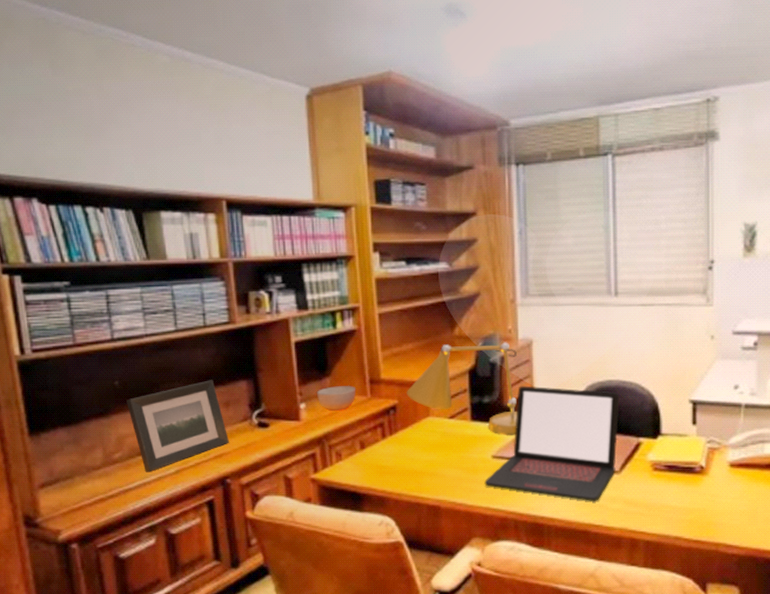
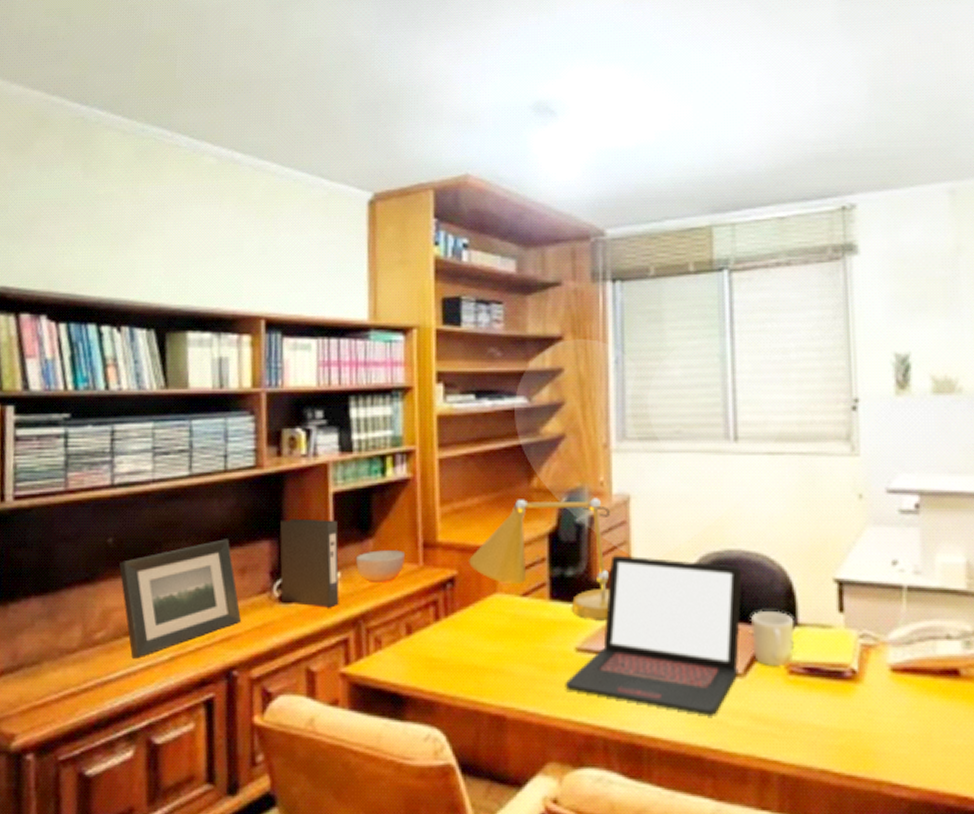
binder: none [254,363,306,431] -> present [280,518,339,608]
mug: none [625,424,659,465] -> present [750,610,795,666]

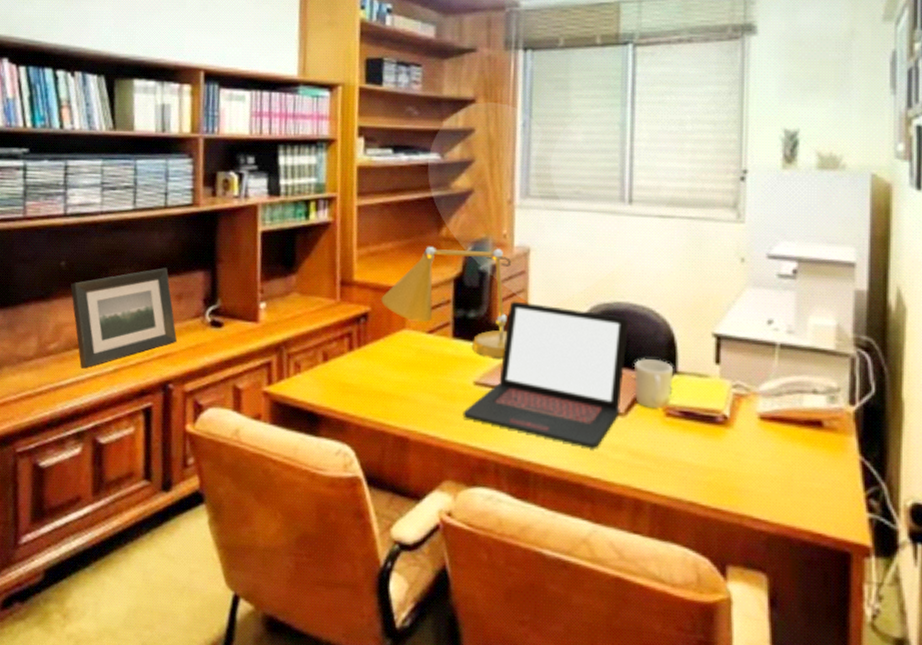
binder: present [280,518,339,608] -> none [212,252,265,334]
bowl: present [355,550,406,584] -> none [279,285,325,315]

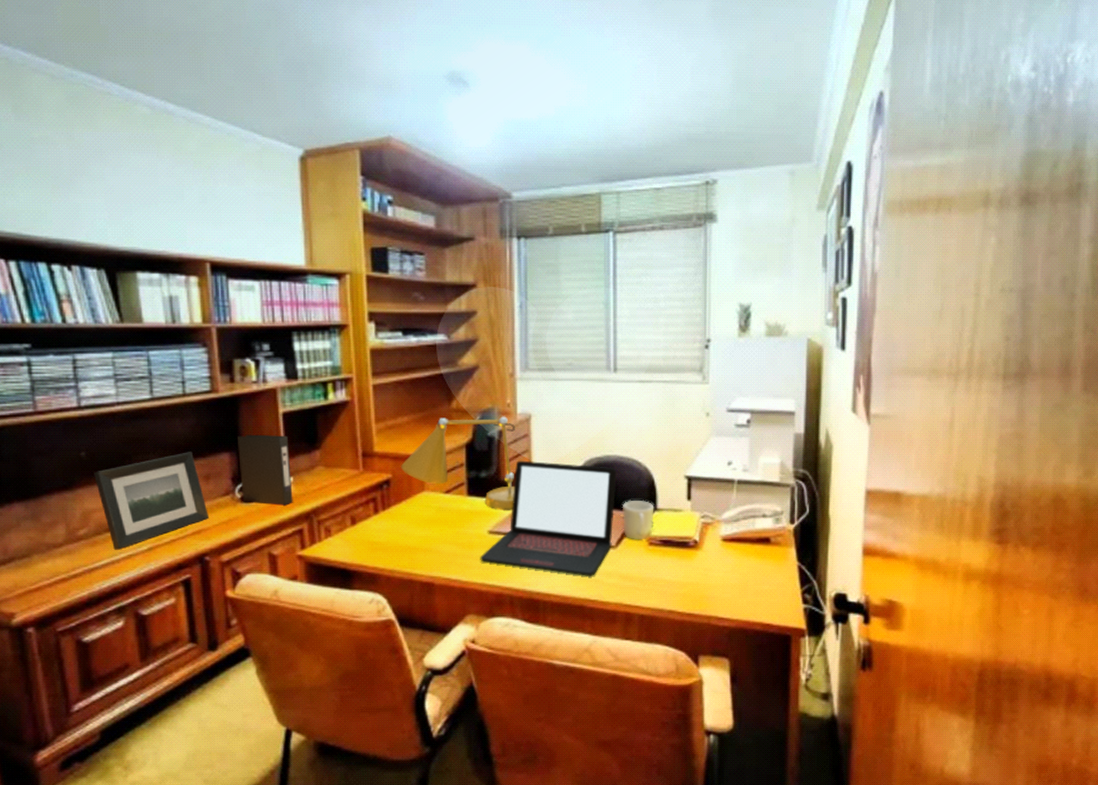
binder: none [212,252,265,334] -> present [238,434,293,506]

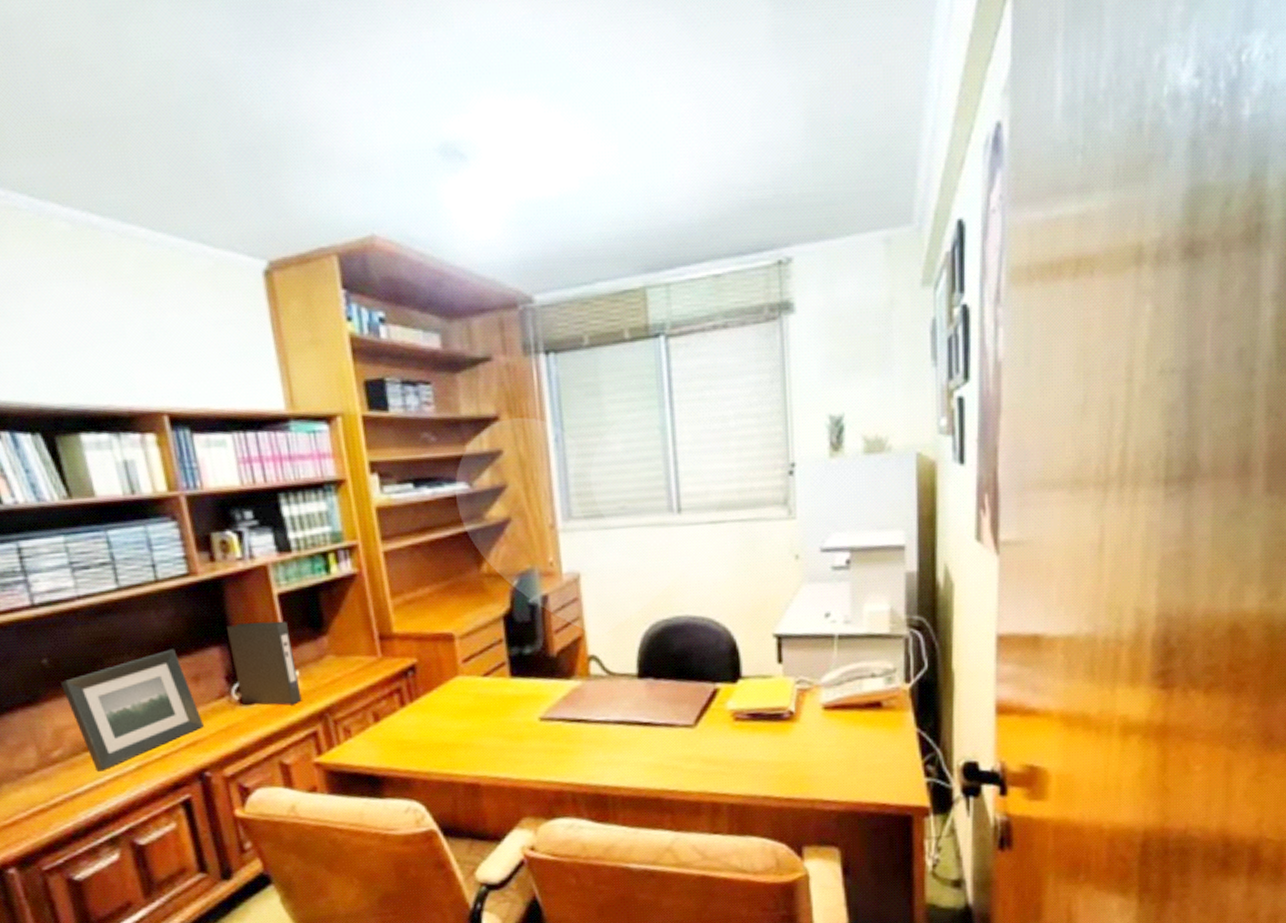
table lamp: present [401,416,515,509] -> none [427,577,568,691]
laptop: present [480,460,617,576] -> none [532,630,690,763]
mug: present [621,500,654,539] -> none [698,668,739,715]

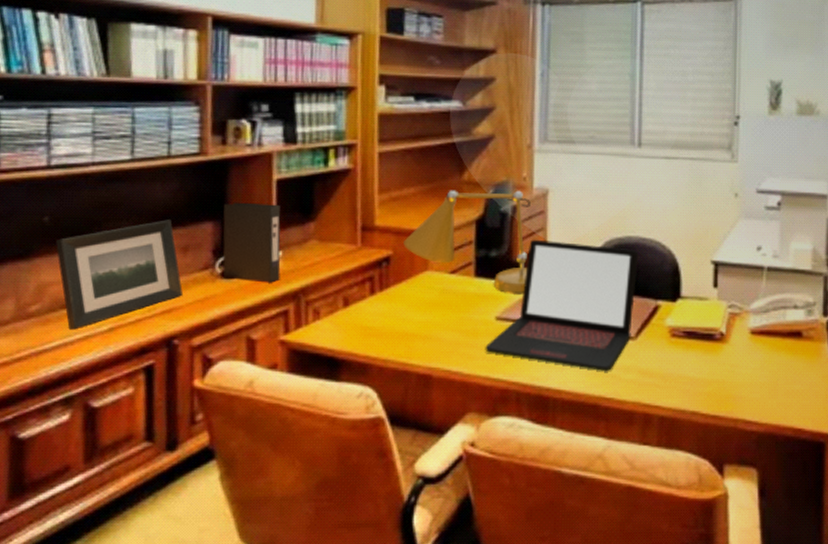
table lamp: none [427,577,568,691] -> present [403,190,531,293]
laptop: none [532,630,690,763] -> present [485,239,639,371]

